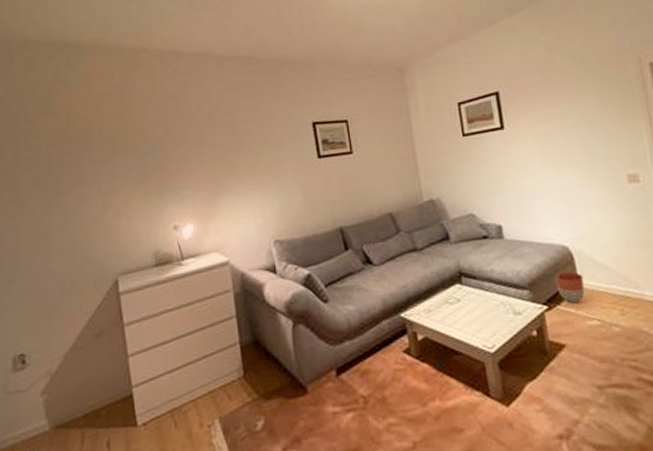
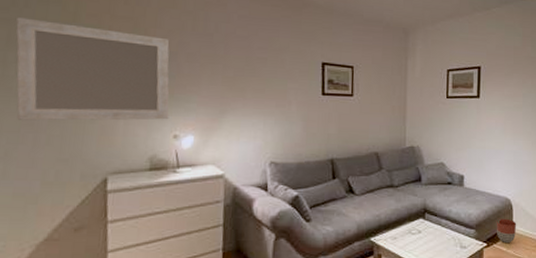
home mirror: none [20,128,167,233] -> present [16,17,170,121]

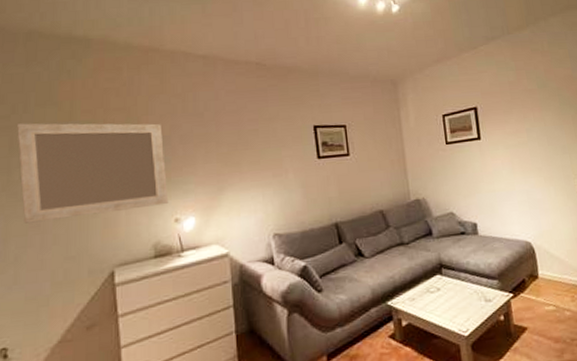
planter: present [496,218,517,242] -> none [519,263,544,290]

